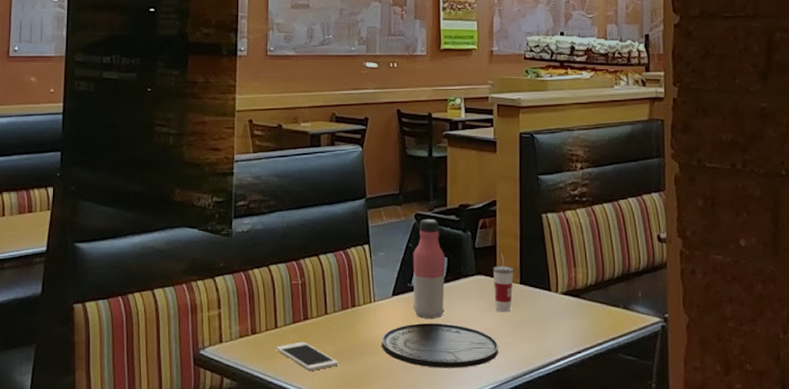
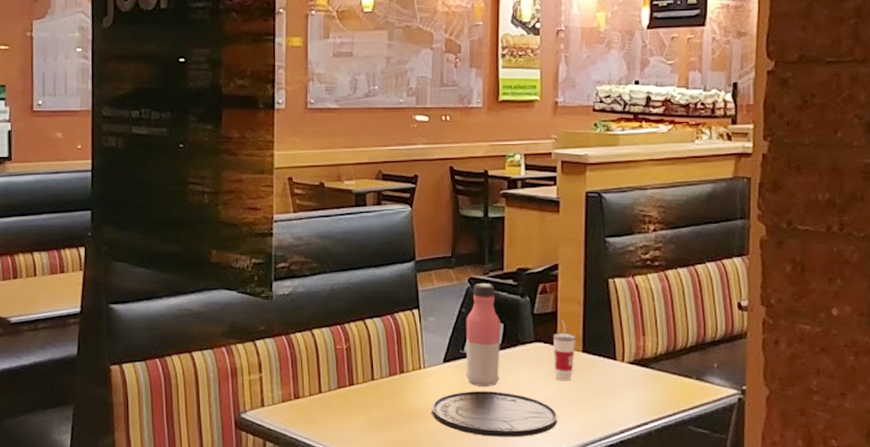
cell phone: present [276,341,339,371] -> none [320,407,386,436]

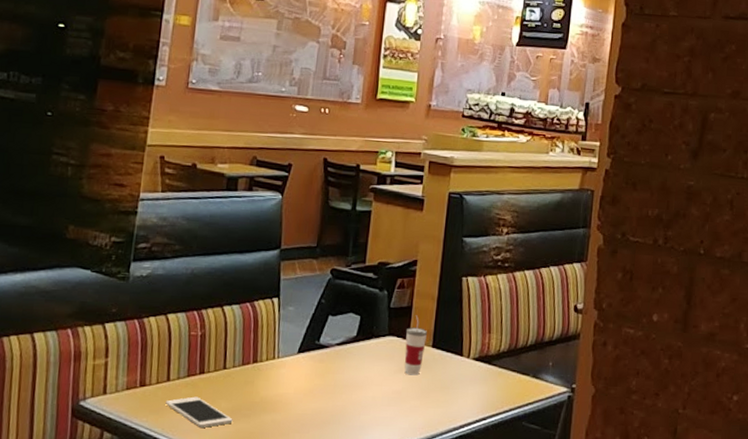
cell phone: none [320,407,386,436] -> present [165,396,233,428]
plate: present [432,391,558,437] -> none [281,382,404,431]
water bottle: present [465,284,501,387] -> none [318,275,358,380]

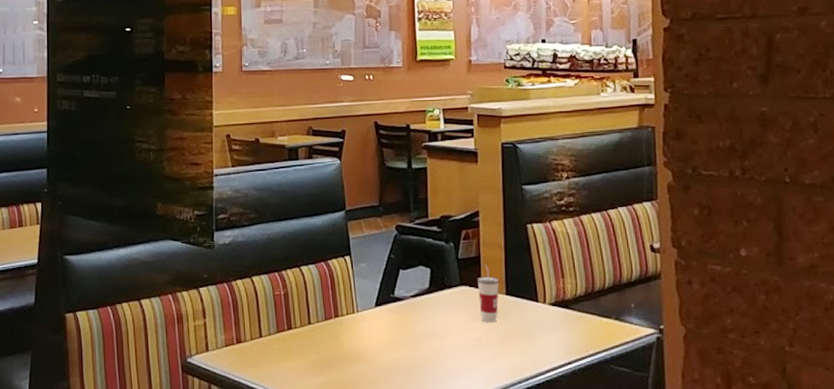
cell phone: present [165,396,233,428] -> none [261,350,324,379]

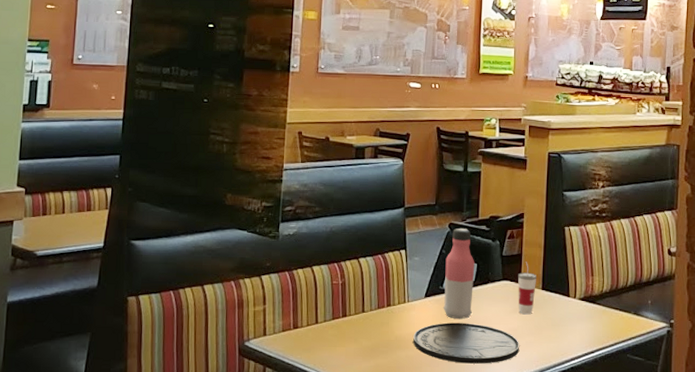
plate: none [366,333,486,378] -> present [413,322,520,364]
water bottle: none [395,231,429,330] -> present [443,228,475,320]

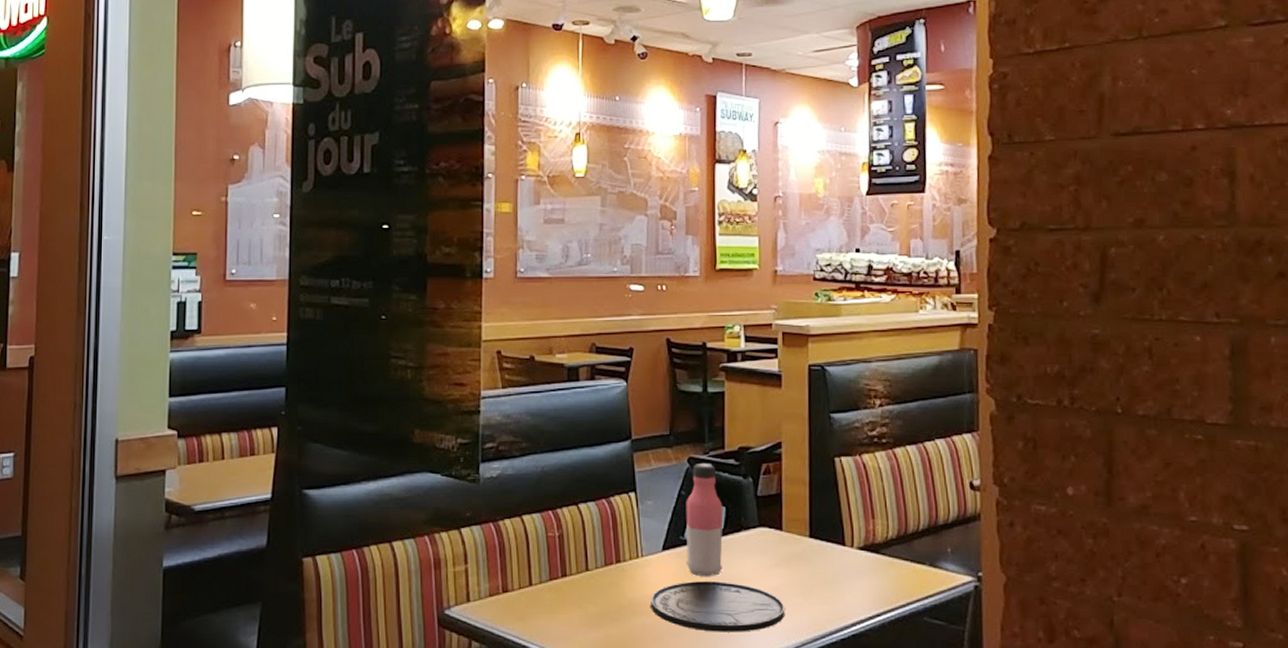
cup: present [517,262,537,315] -> none [777,503,803,569]

